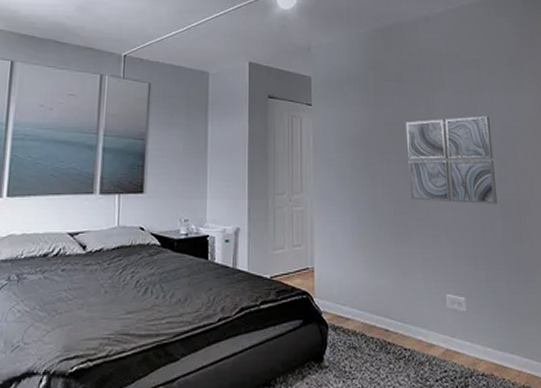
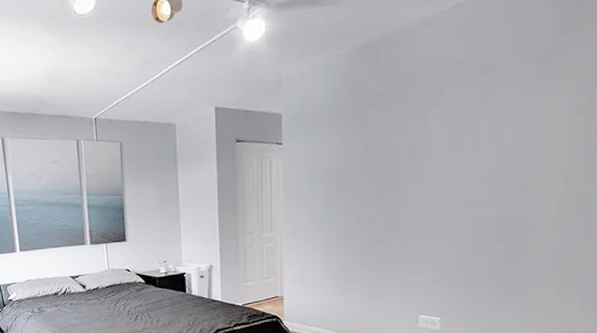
wall art: present [405,116,498,204] -> none [388,131,498,230]

